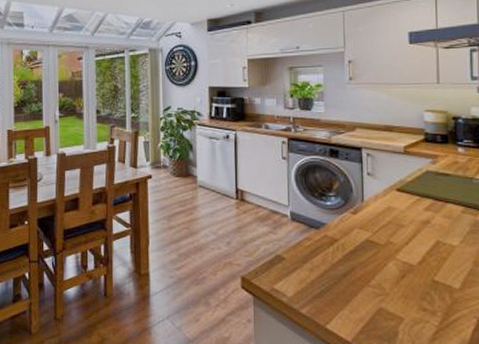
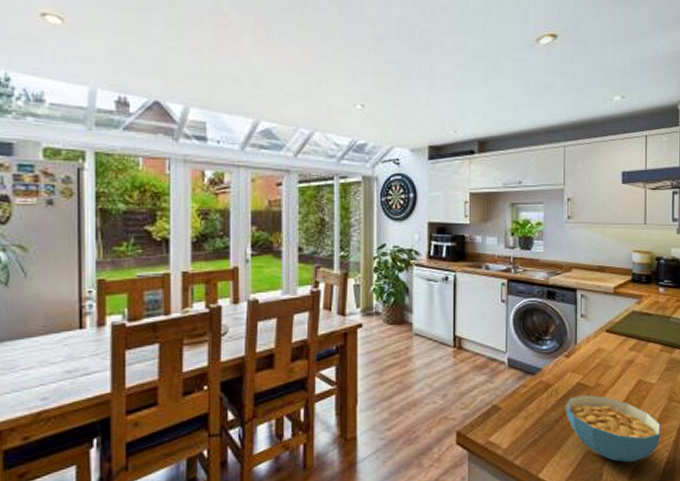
cereal bowl: none [354,252,467,325] -> present [566,395,662,463]

